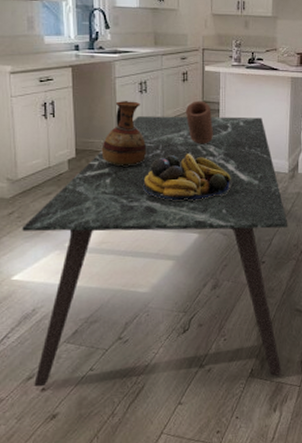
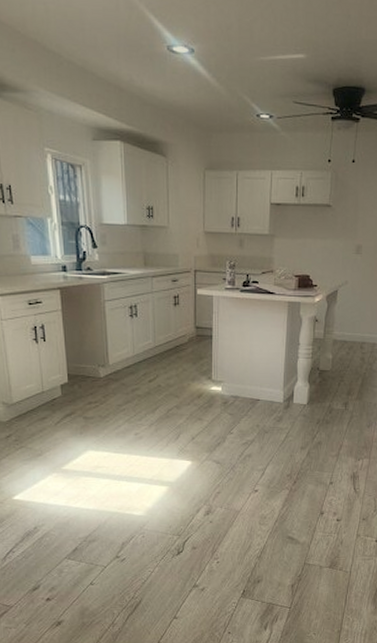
dining table: present [22,116,288,388] -> none [20,342,282,597]
ceramic pitcher: present [101,101,147,166] -> none [93,326,139,392]
fruit bowl: present [143,154,231,201] -> none [136,381,224,428]
vase: present [185,101,213,145] -> none [177,326,206,372]

